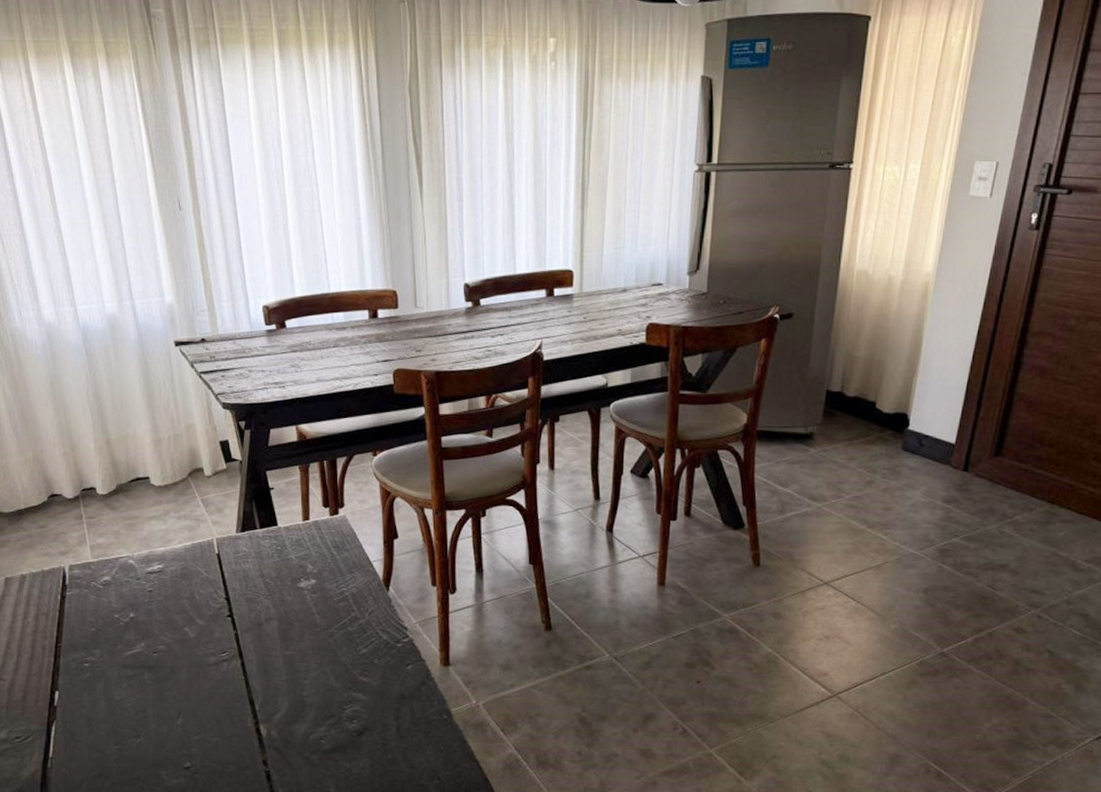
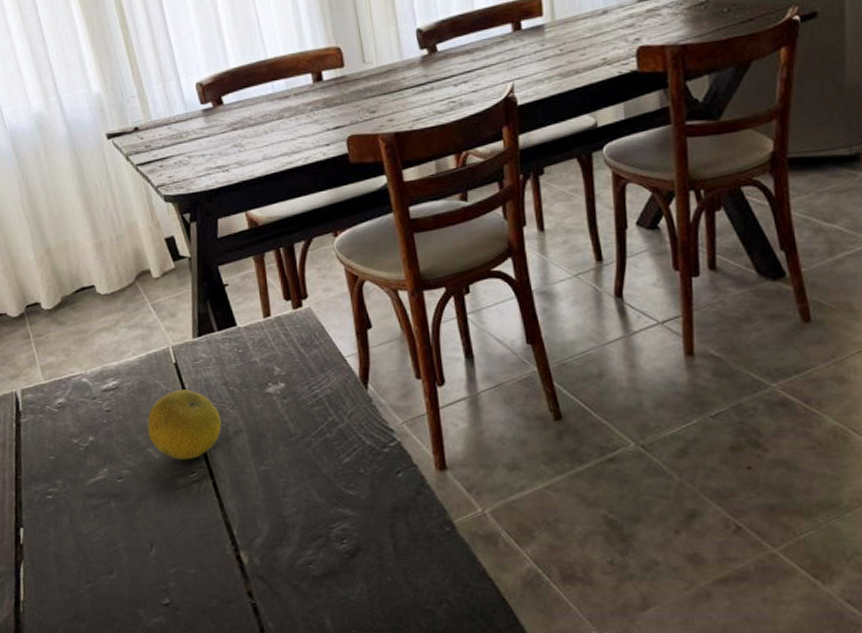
fruit: none [185,578,255,641] -> present [147,389,222,461]

